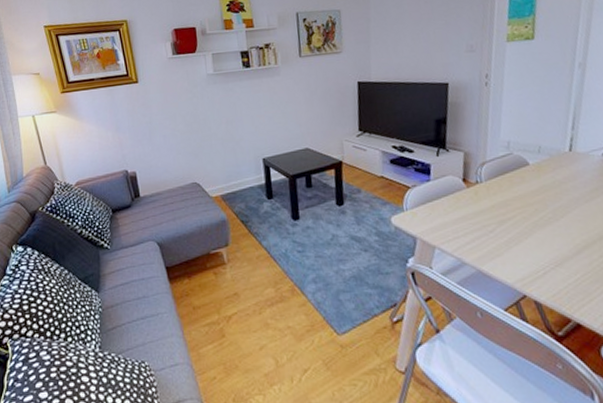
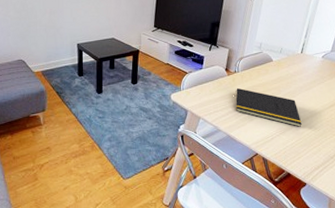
notepad: none [479,203,587,255] -> present [234,87,302,127]

